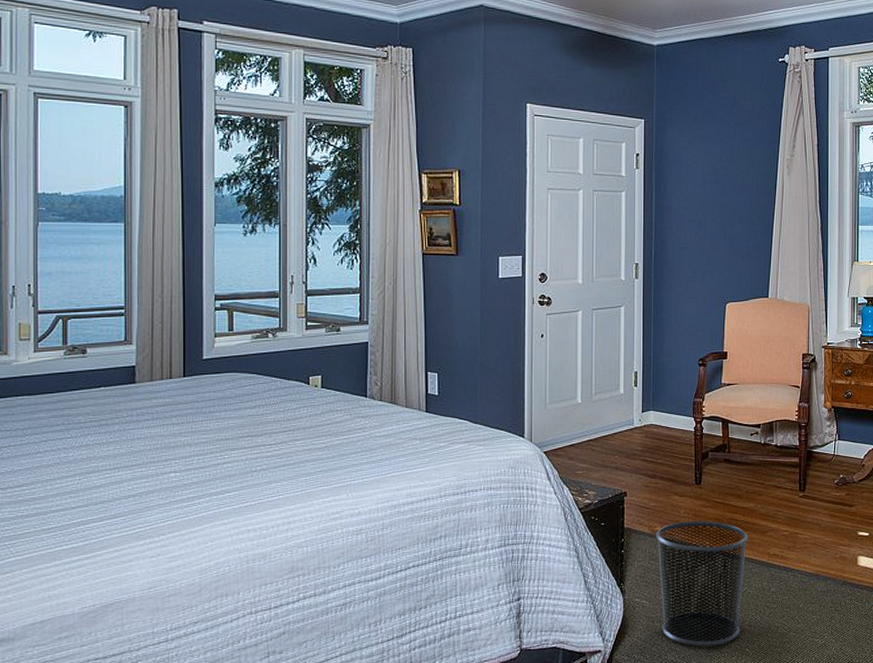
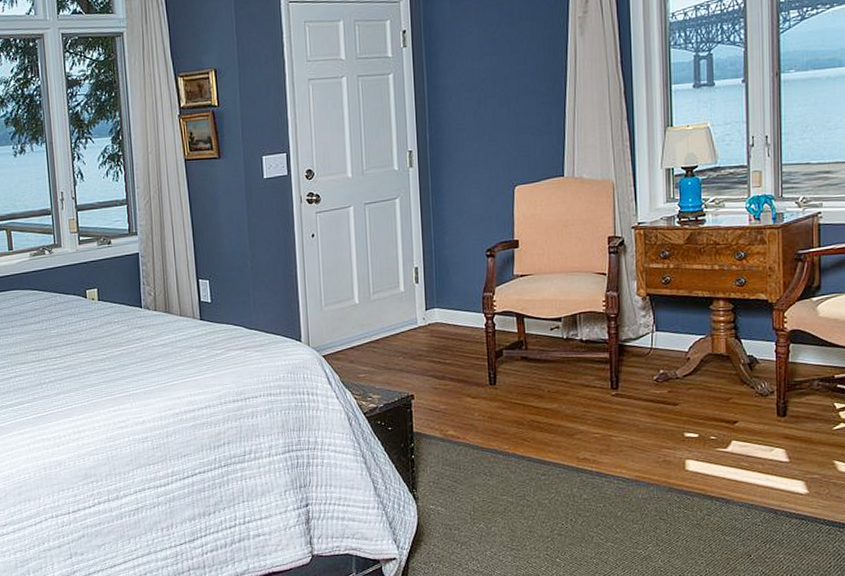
waste bin: present [655,520,748,647] -> none [447,423,554,556]

